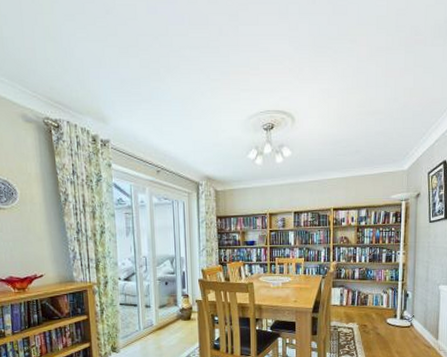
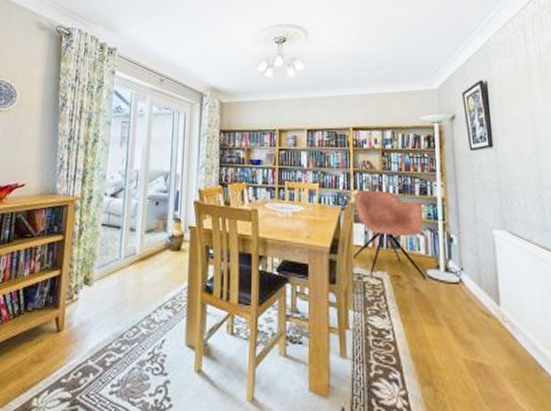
armchair: none [331,260,387,326] -> present [354,190,425,280]

